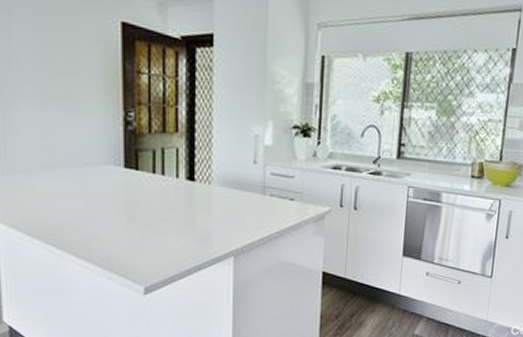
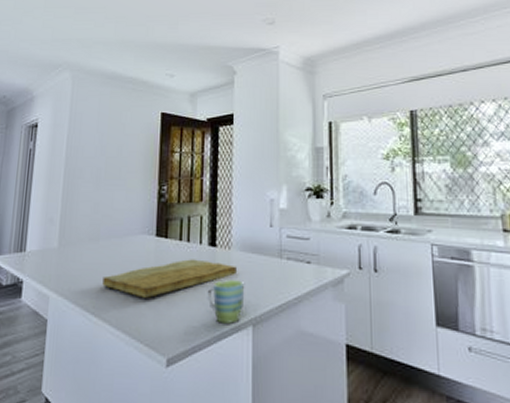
cutting board: none [63,193,217,231] -> present [102,259,236,298]
mug: none [186,214,227,255] -> present [207,280,245,324]

